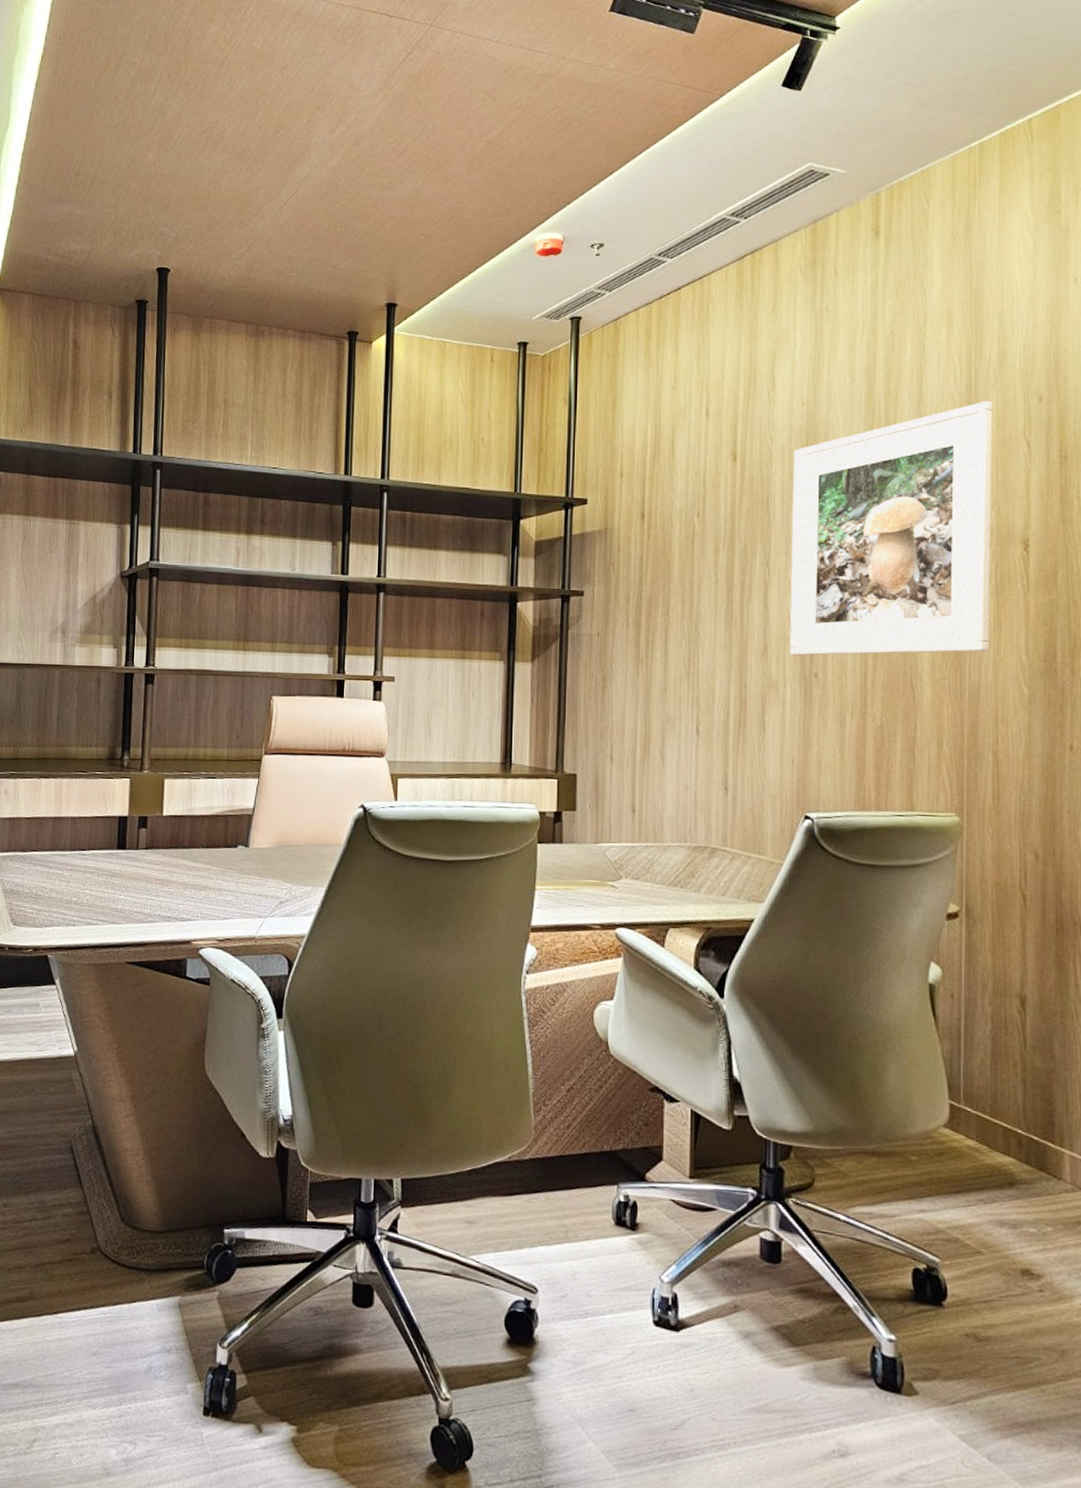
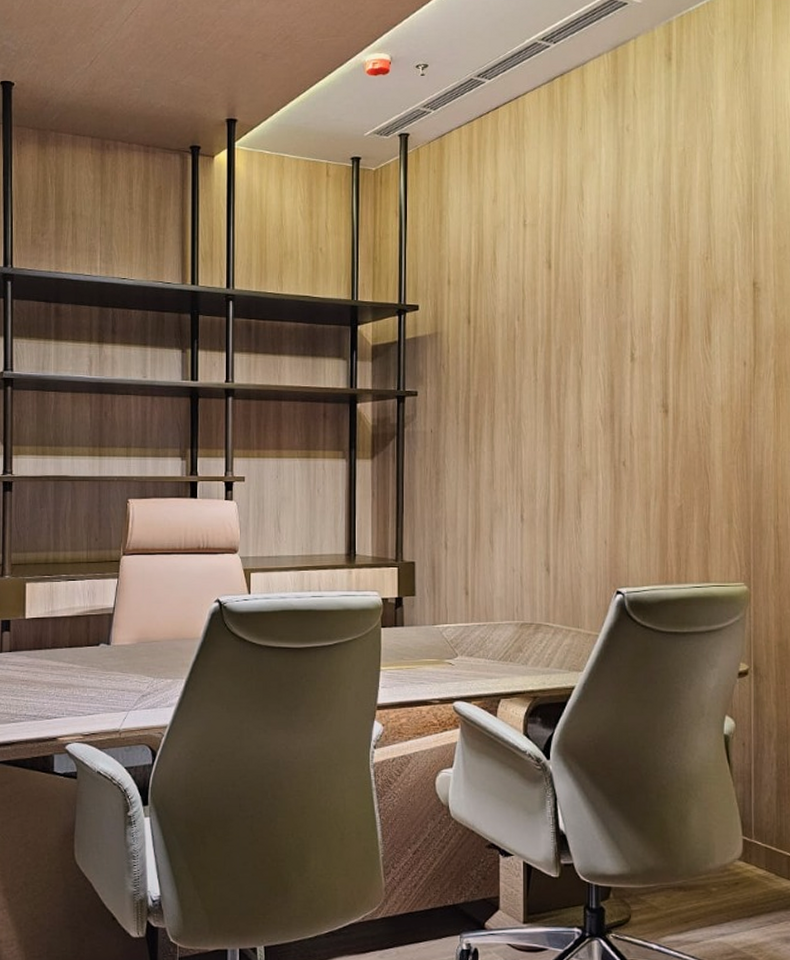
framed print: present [790,400,993,656] -> none [600,212,771,446]

